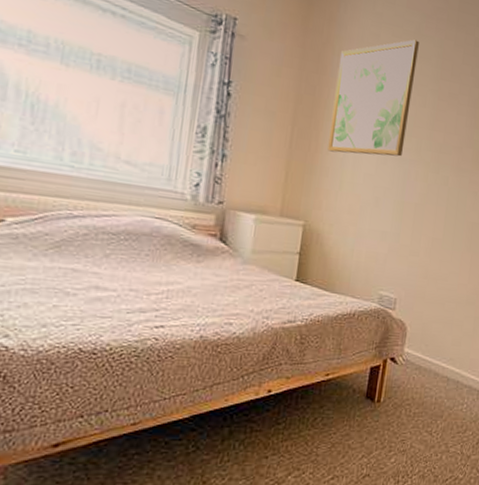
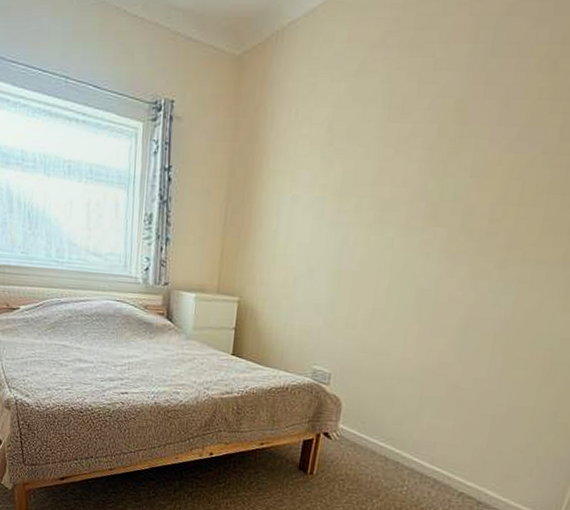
wall art: present [327,39,419,157] -> none [260,80,362,224]

